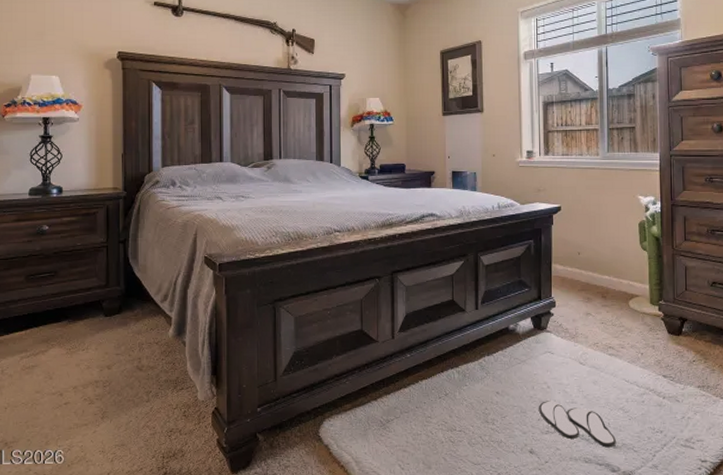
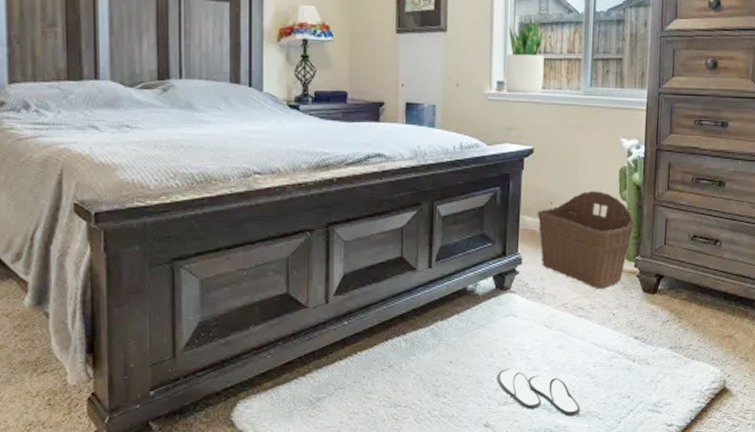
planter: none [533,97,566,161] -> present [505,18,545,95]
wicker basket: none [567,242,656,329] -> present [537,190,634,288]

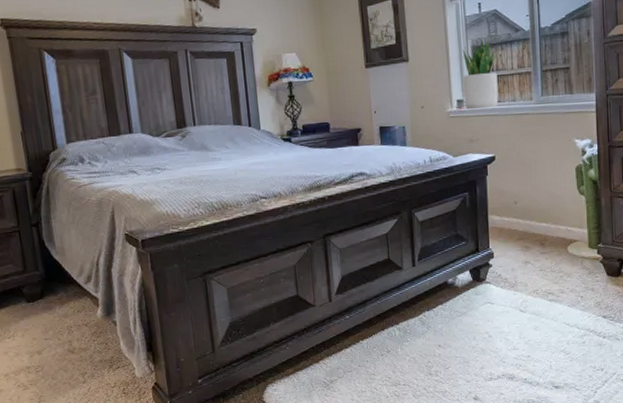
slippers: present [498,368,581,416] -> none [482,349,559,388]
wicker basket: present [537,190,634,288] -> none [503,188,594,275]

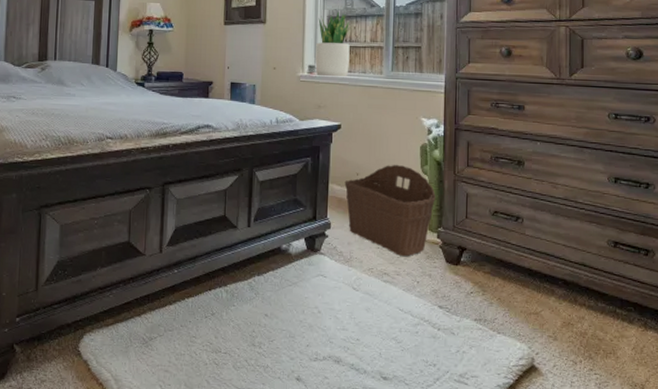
wicker basket: none [503,188,594,275] -> present [344,164,436,256]

